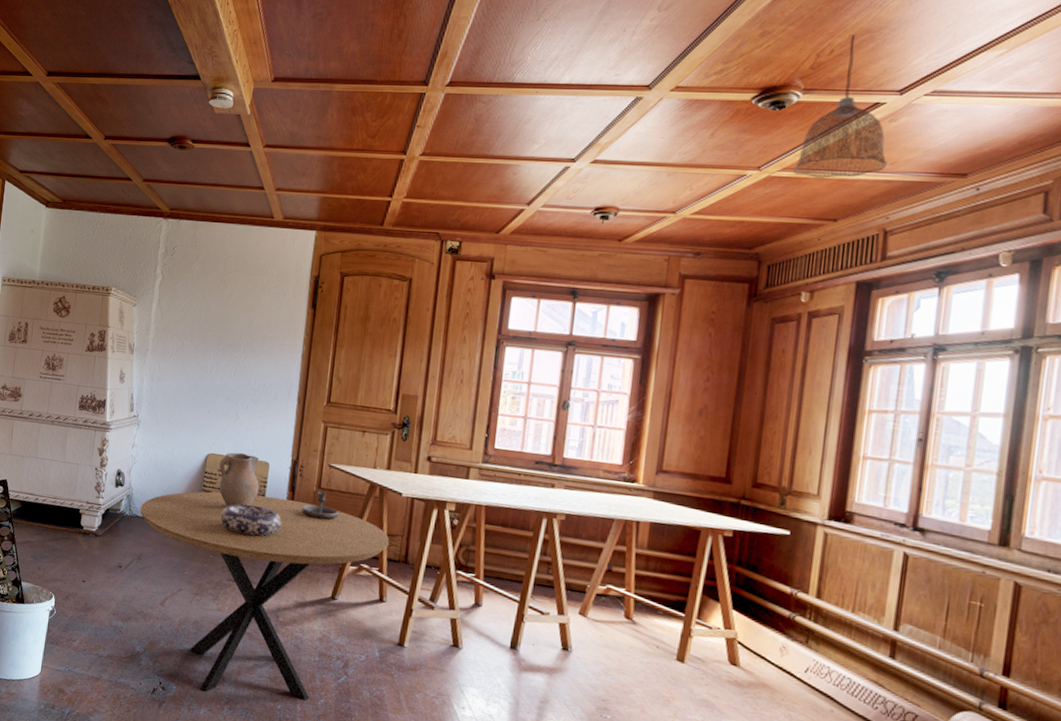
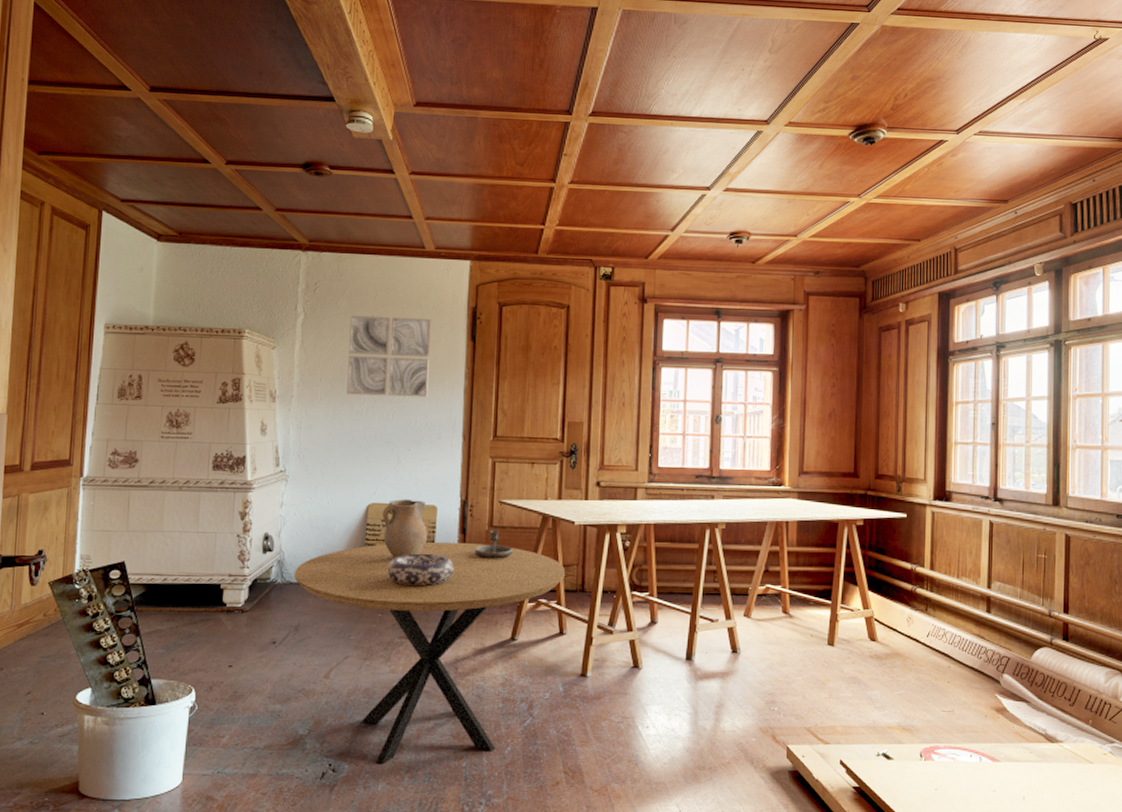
wall art: none [195,278,275,360] -> present [347,315,431,398]
pendant lamp: present [793,35,889,178] -> none [885,82,953,204]

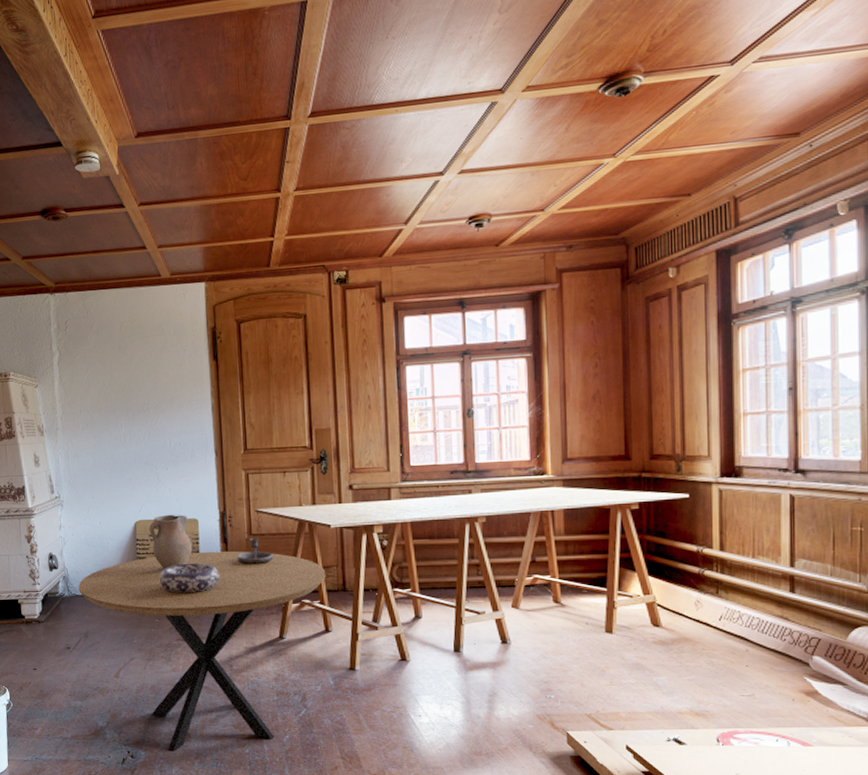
wall art: present [347,315,431,398] -> none [100,344,178,423]

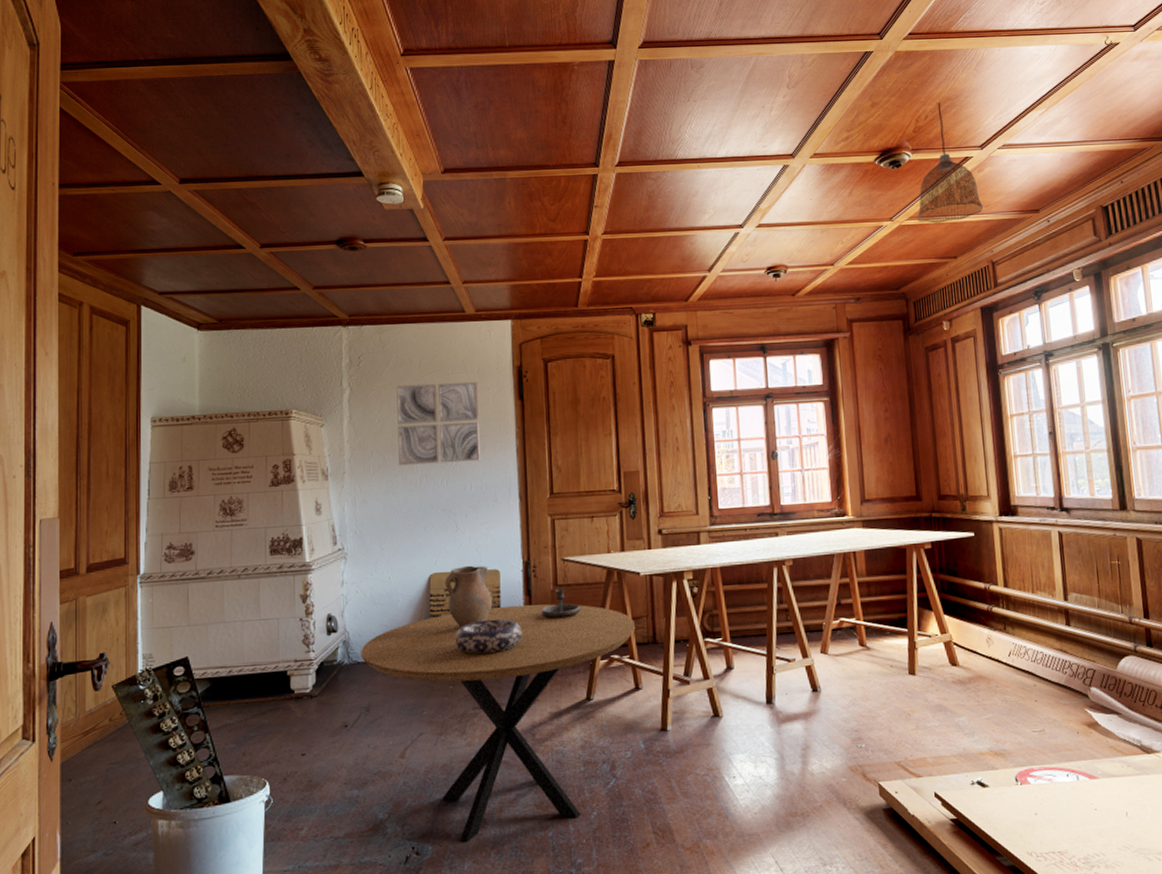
wall art: none [100,344,178,423] -> present [396,382,480,466]
pendant lamp: none [645,12,729,157] -> present [917,102,984,223]

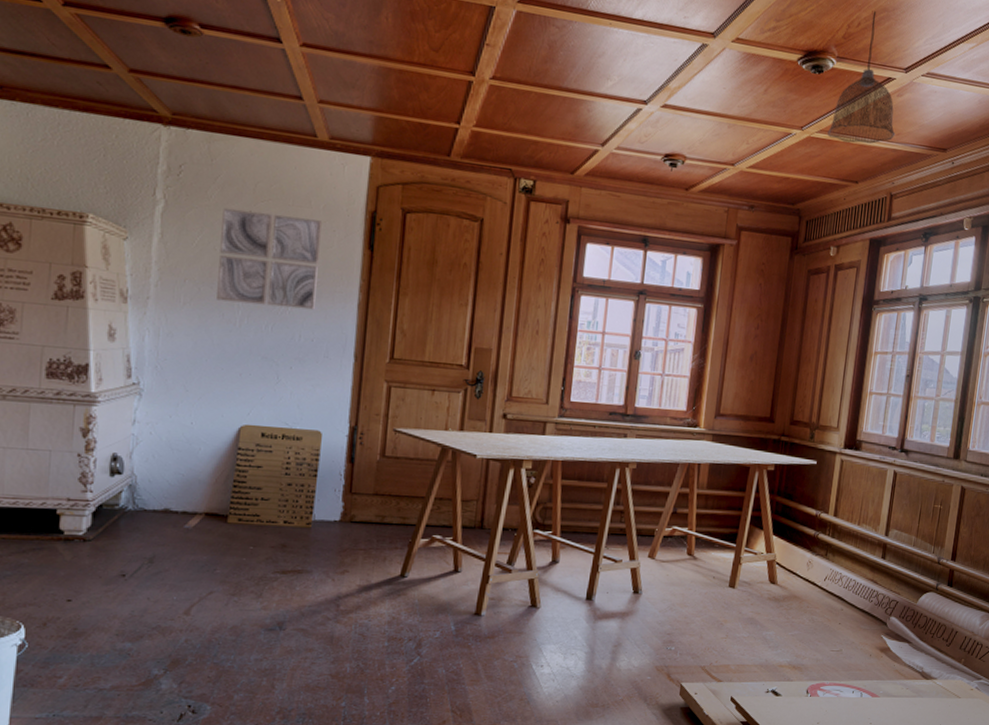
dining table: present [361,604,636,843] -> none [148,470,464,706]
ceramic pitcher: present [444,565,493,628] -> none [256,422,311,488]
decorative bowl: present [454,619,522,654] -> none [261,482,339,518]
candlestick: present [541,588,581,619] -> none [363,460,407,492]

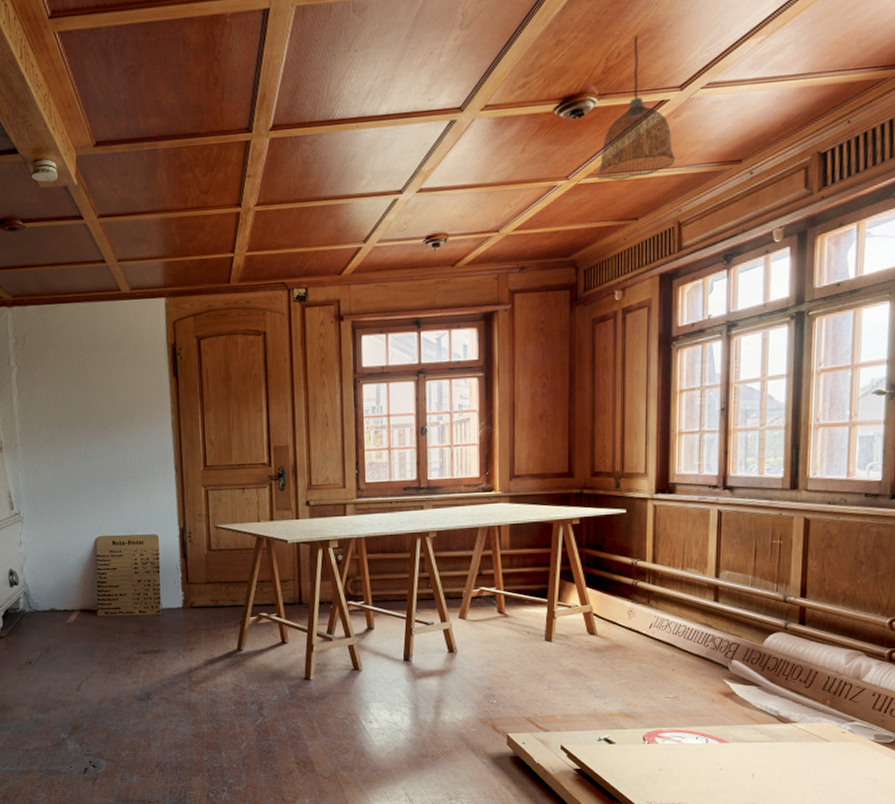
wall art: present [217,207,322,310] -> none [59,360,139,439]

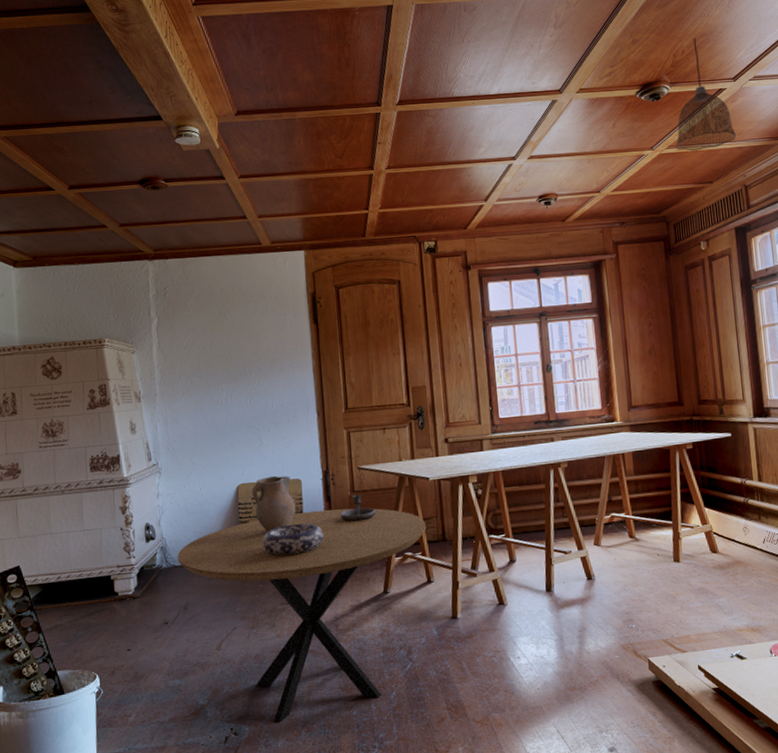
dining table: none [39,566,283,761] -> present [177,508,427,724]
ceramic pitcher: none [109,530,153,585] -> present [251,475,296,533]
decorative bowl: none [119,578,179,607] -> present [262,523,324,556]
candlestick: none [196,553,232,580] -> present [340,494,376,522]

